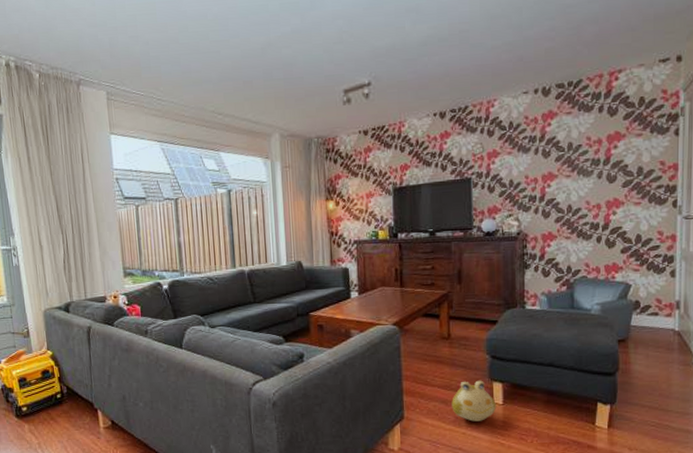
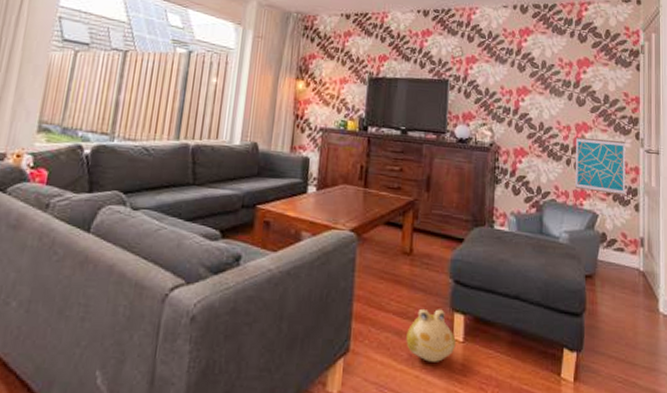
wall art: none [606,210,661,265] -> present [574,136,626,196]

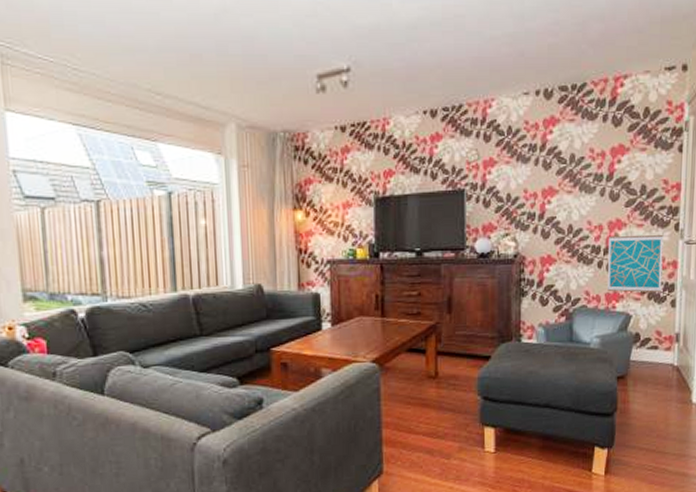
plush toy: present [406,308,456,362] -> none [438,425,487,474]

